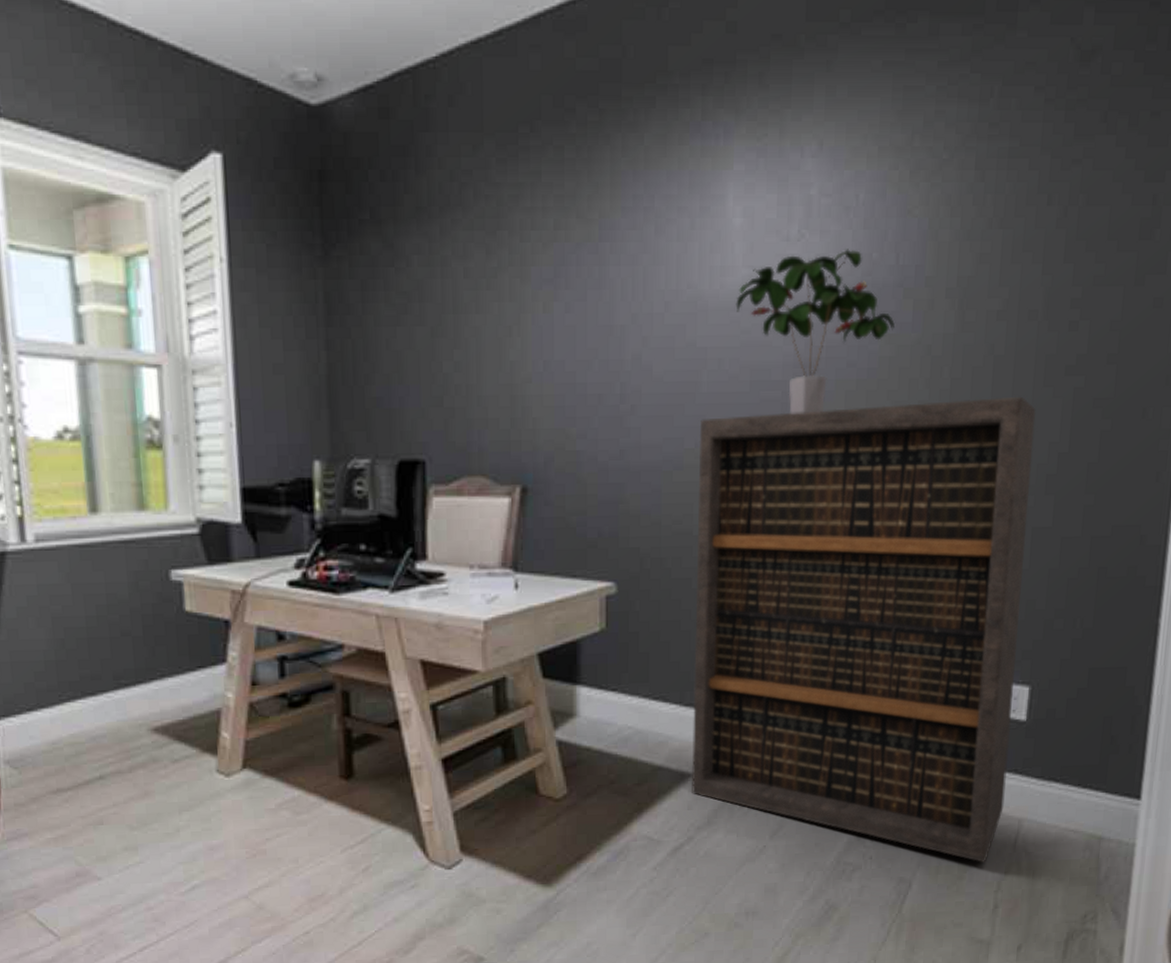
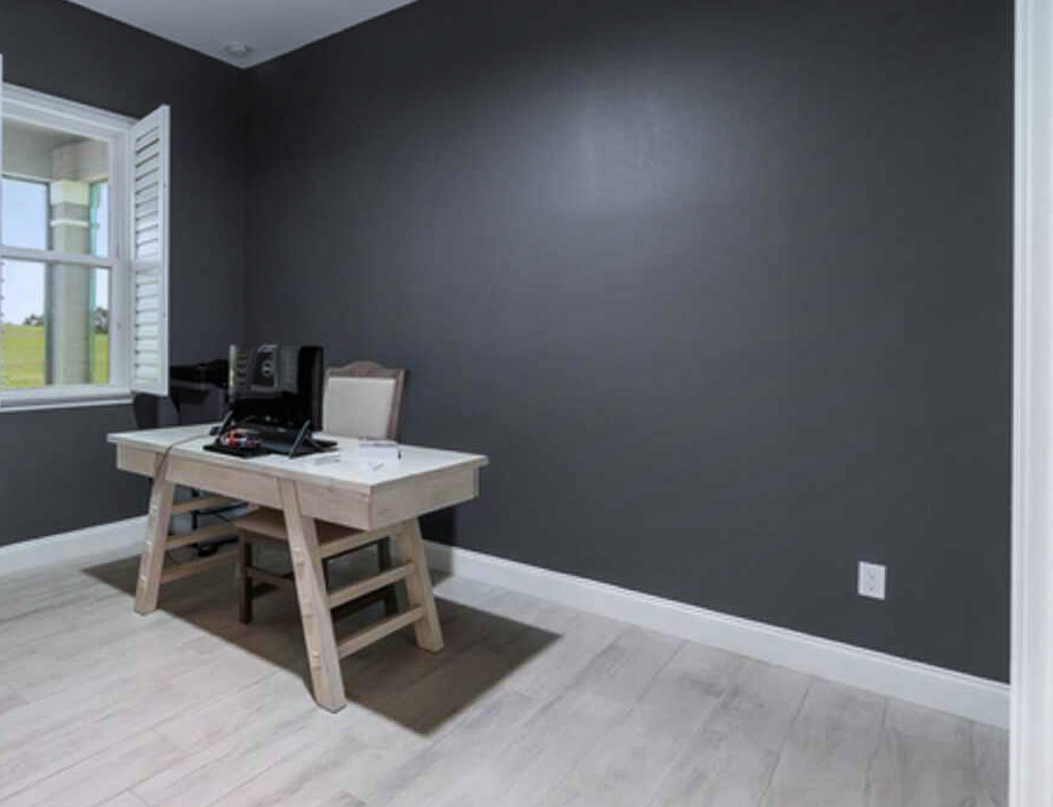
bookshelf: present [692,396,1036,862] -> none [560,299,871,739]
potted plant: present [736,249,895,415] -> none [591,175,734,313]

